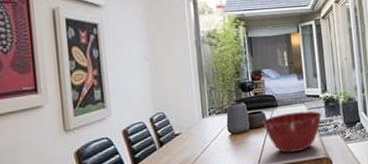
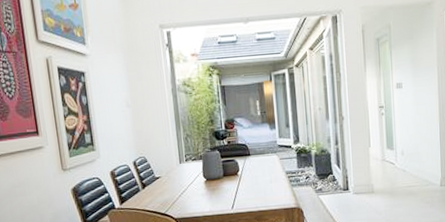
mixing bowl: present [262,111,322,153] -> none [235,161,294,201]

